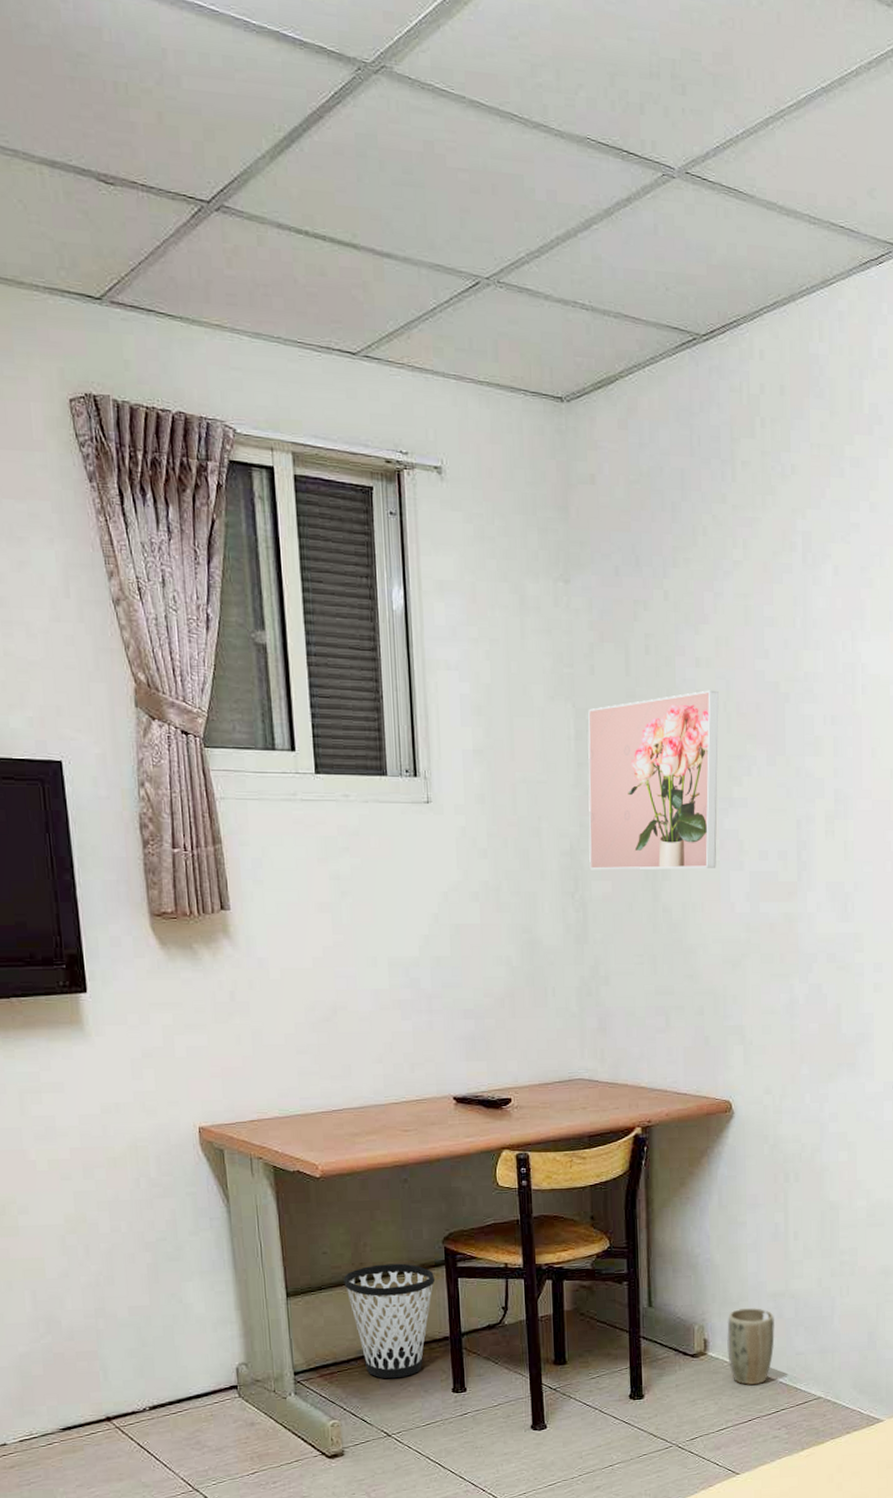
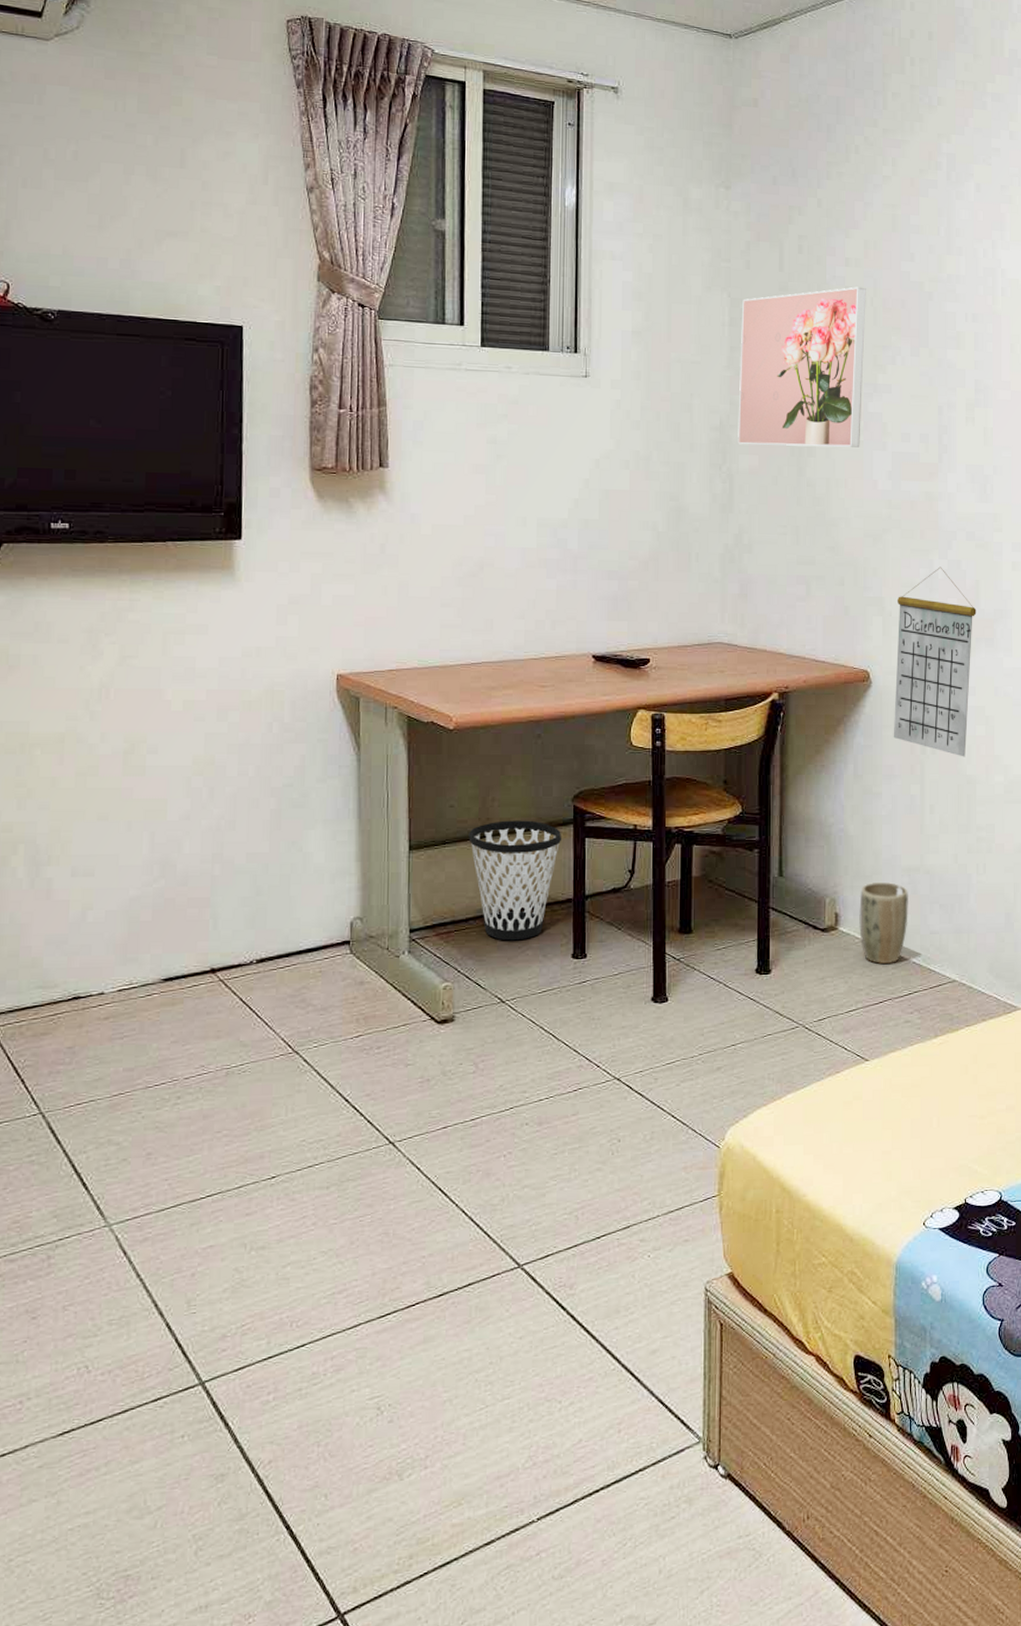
calendar: none [756,991,838,1184] -> present [893,567,977,757]

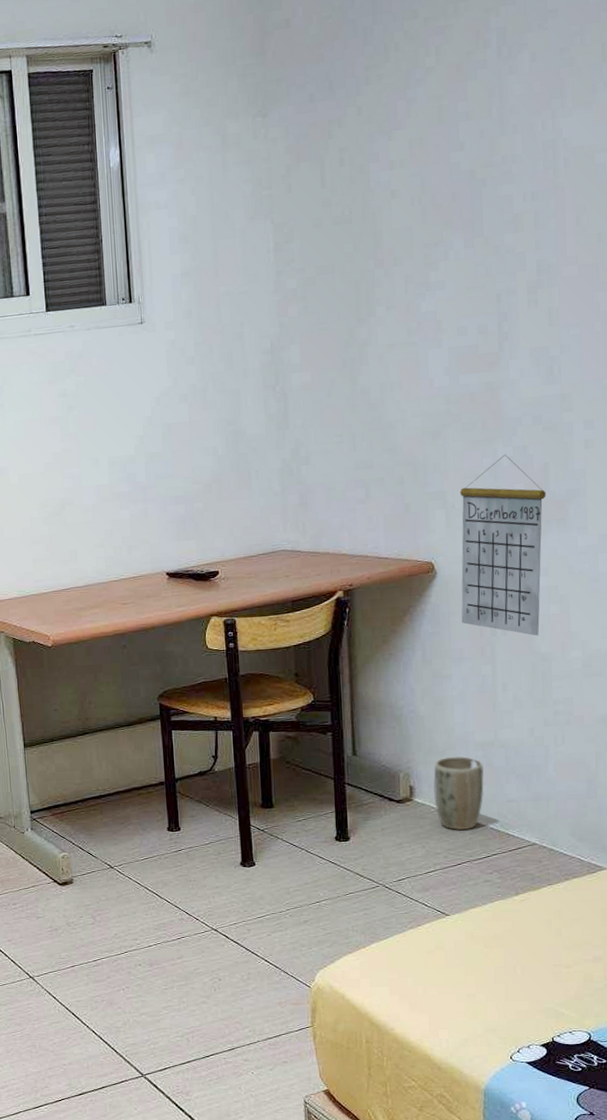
wastebasket: present [469,820,562,941] -> none [72,718,152,818]
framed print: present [738,286,866,448] -> none [286,187,414,364]

